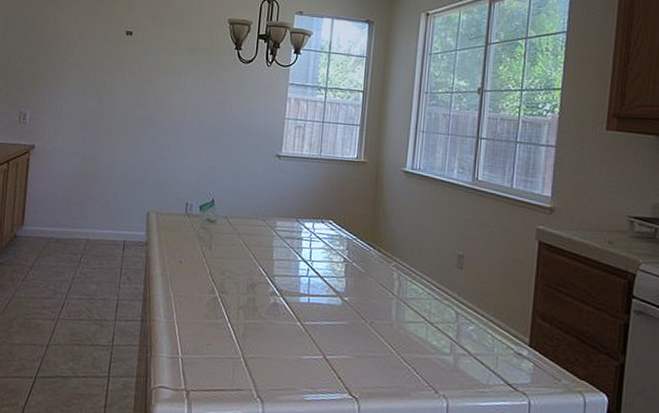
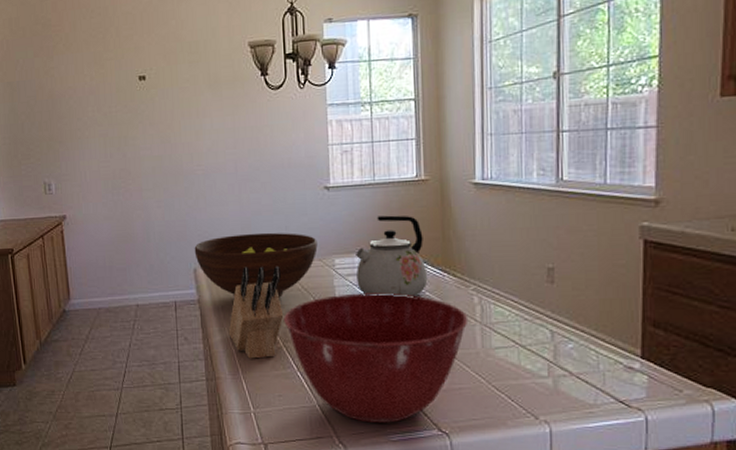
fruit bowl: none [150,186,264,250] -> present [194,232,318,298]
knife block: none [169,217,227,306] -> present [228,266,284,359]
mixing bowl: none [223,254,387,383] -> present [284,293,469,423]
kettle: none [293,188,357,265] -> present [356,215,428,296]

